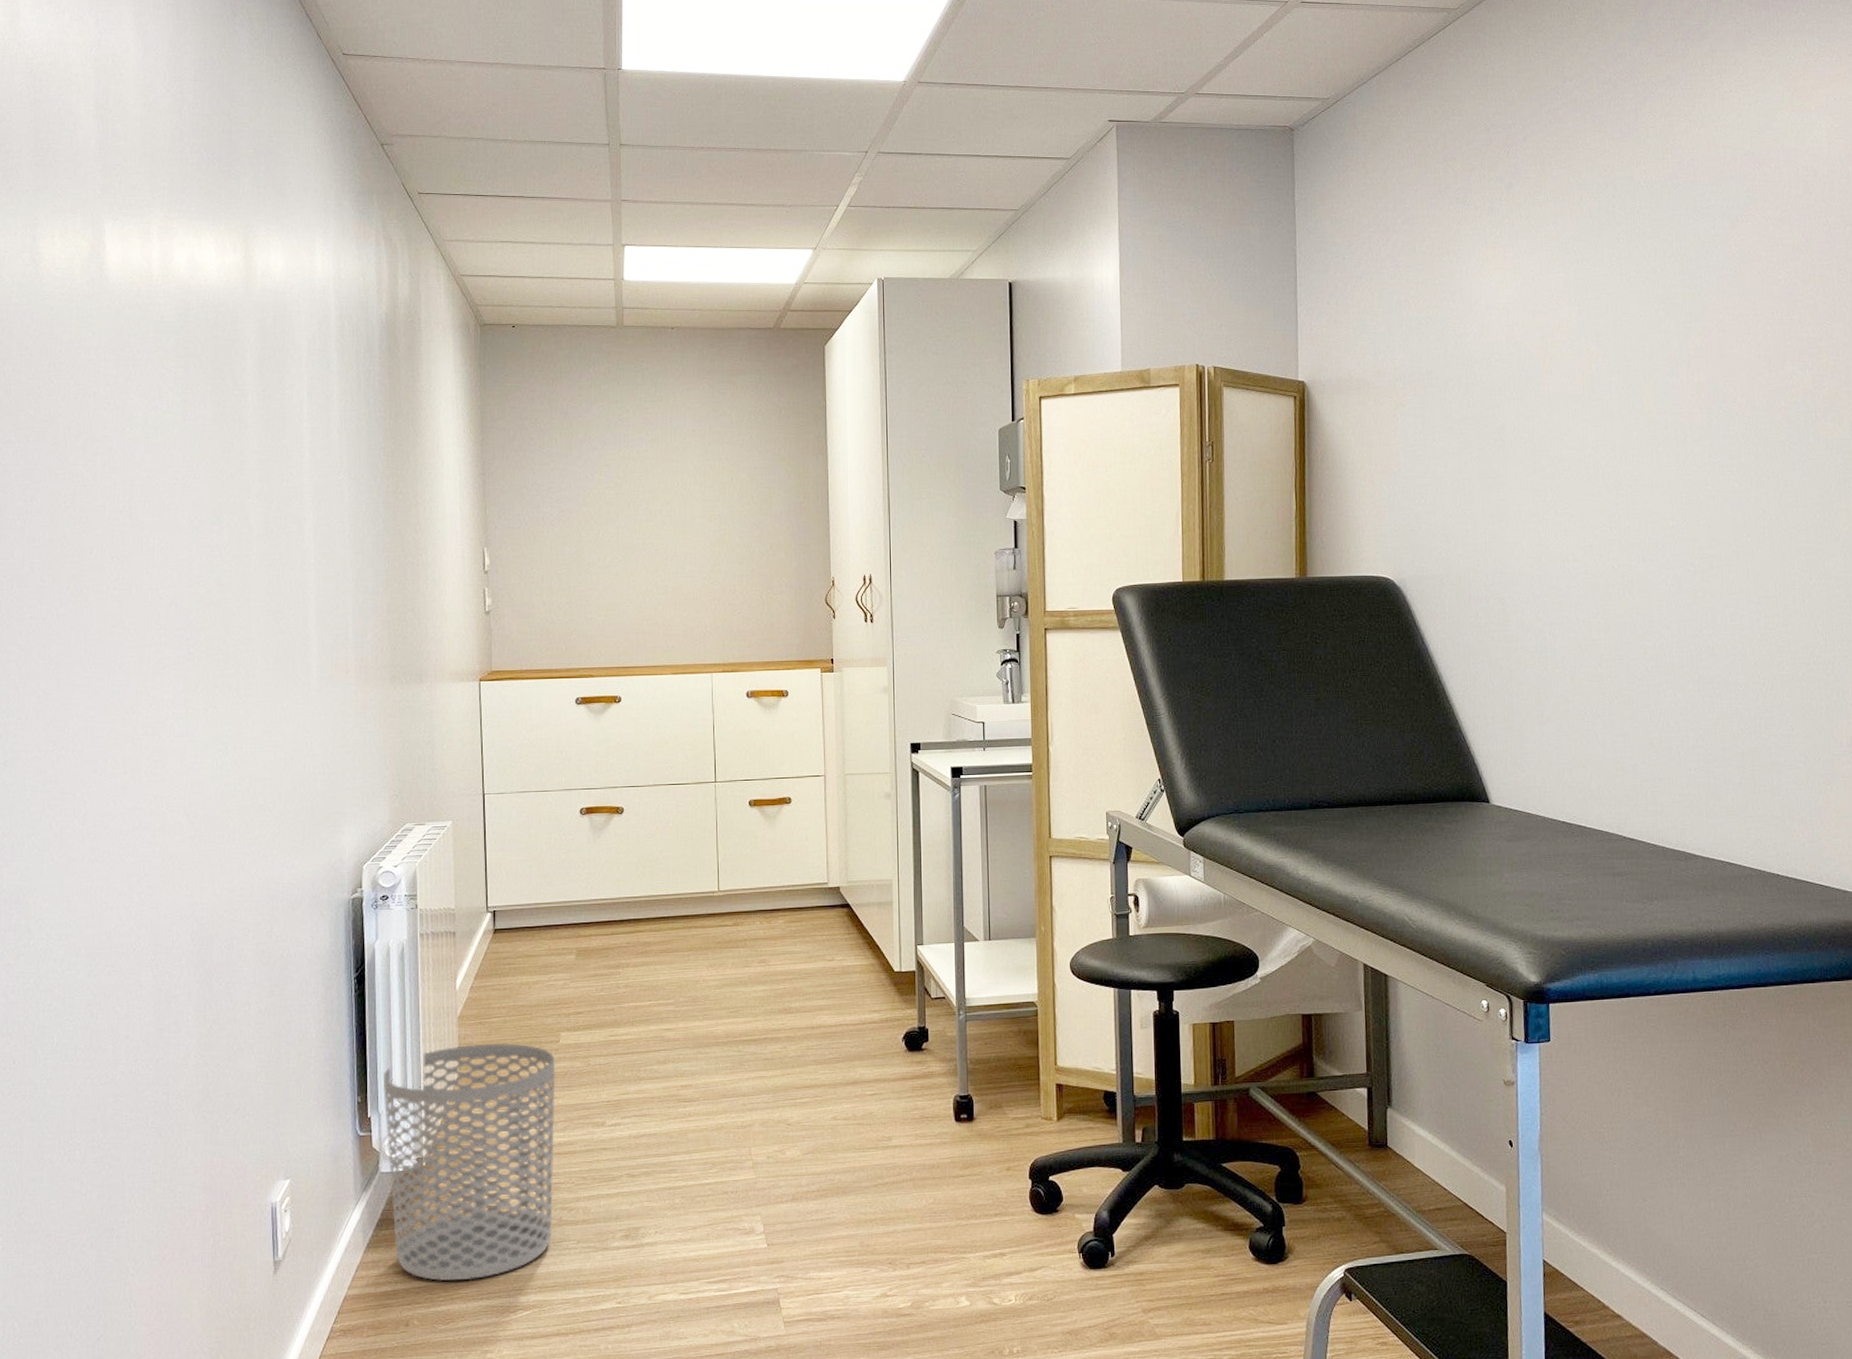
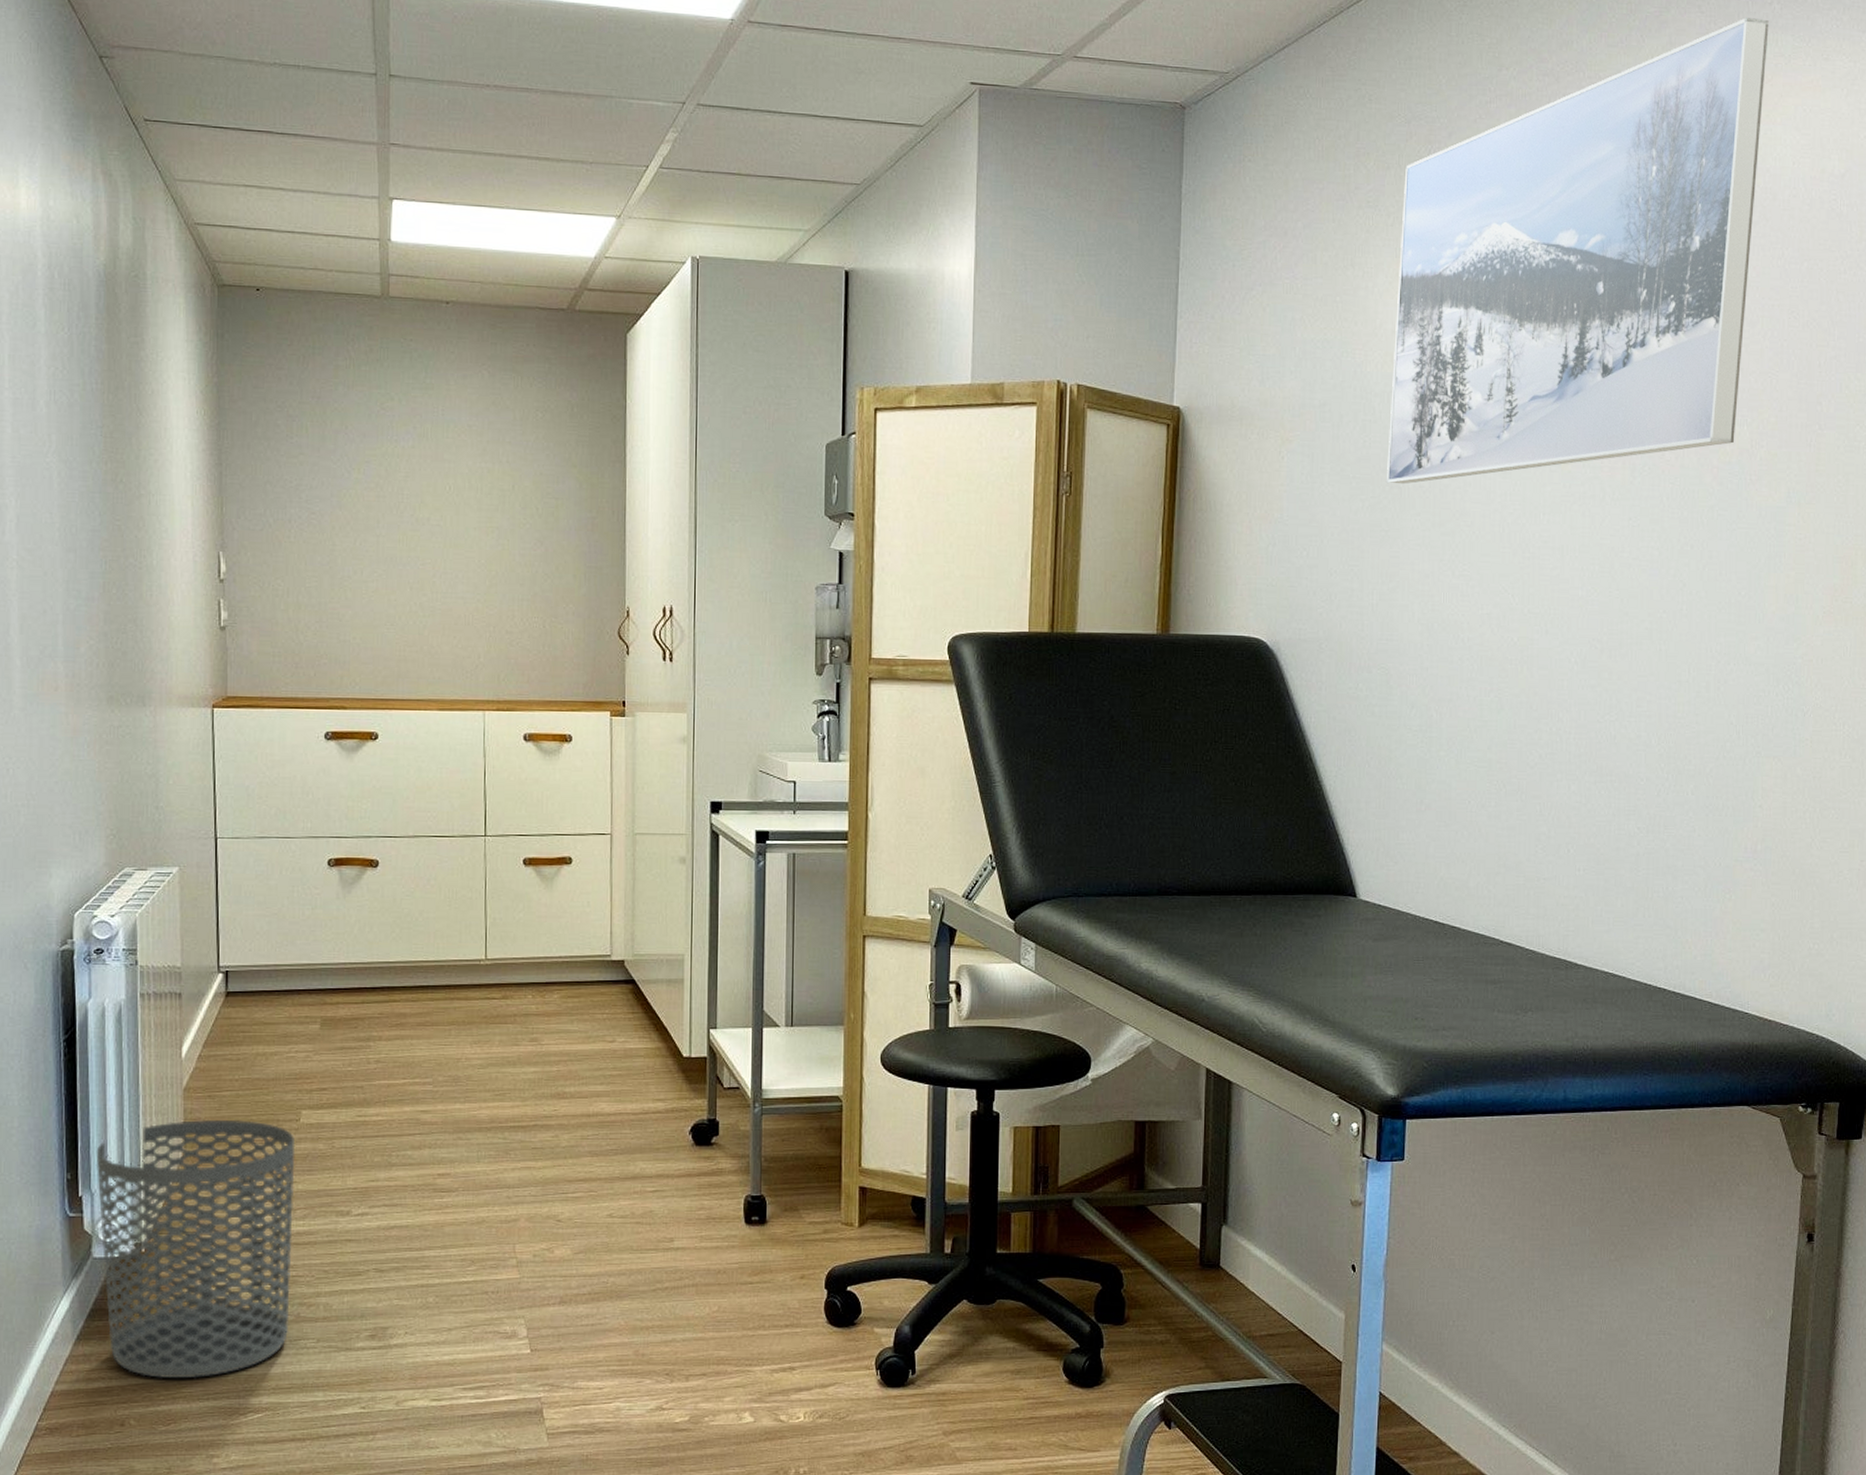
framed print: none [1488,25,1799,437] -> present [1387,18,1769,485]

